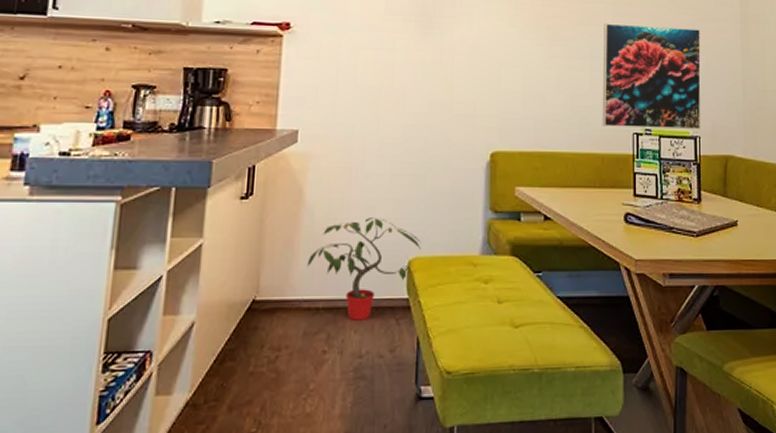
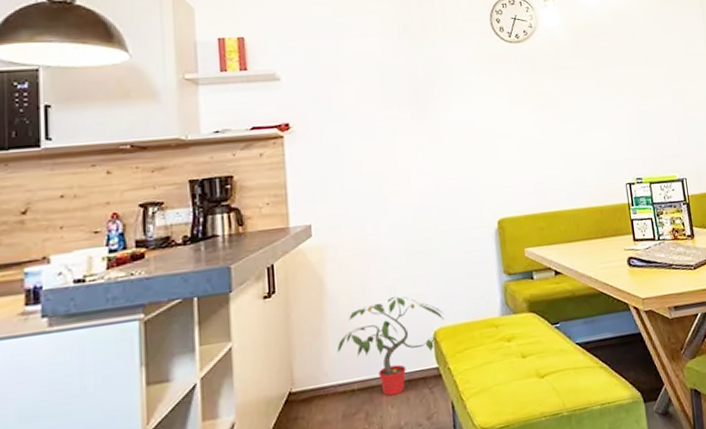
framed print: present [602,23,701,130] -> none [587,80,686,181]

